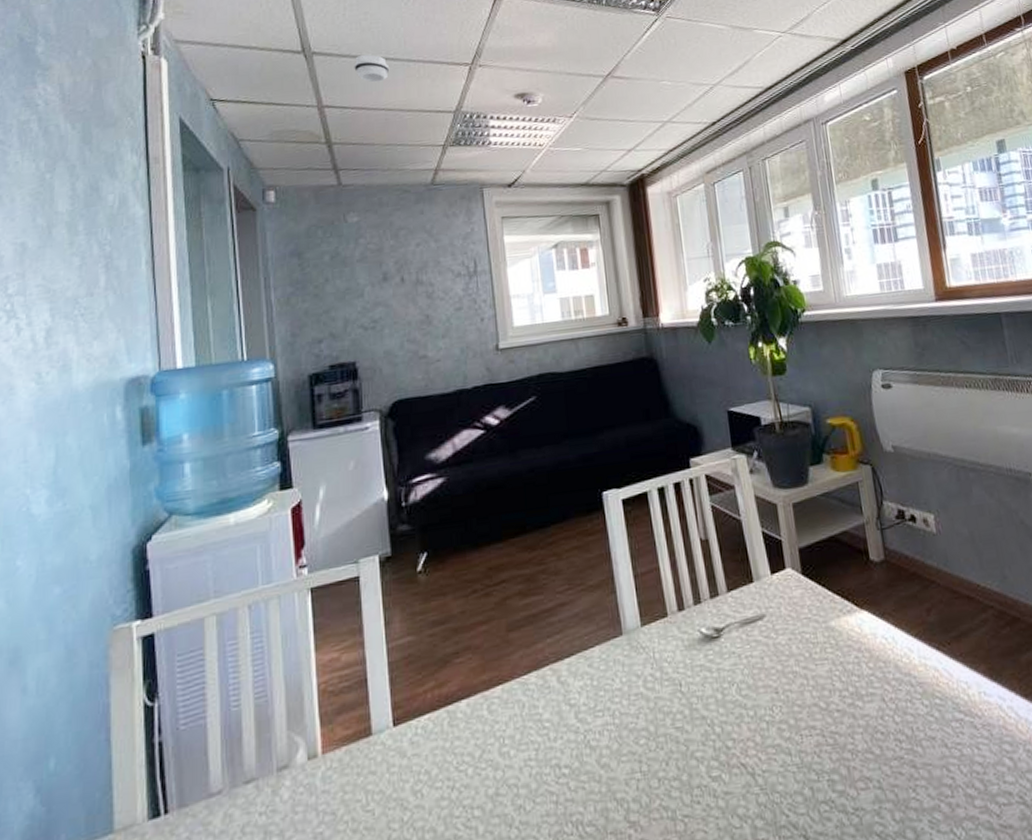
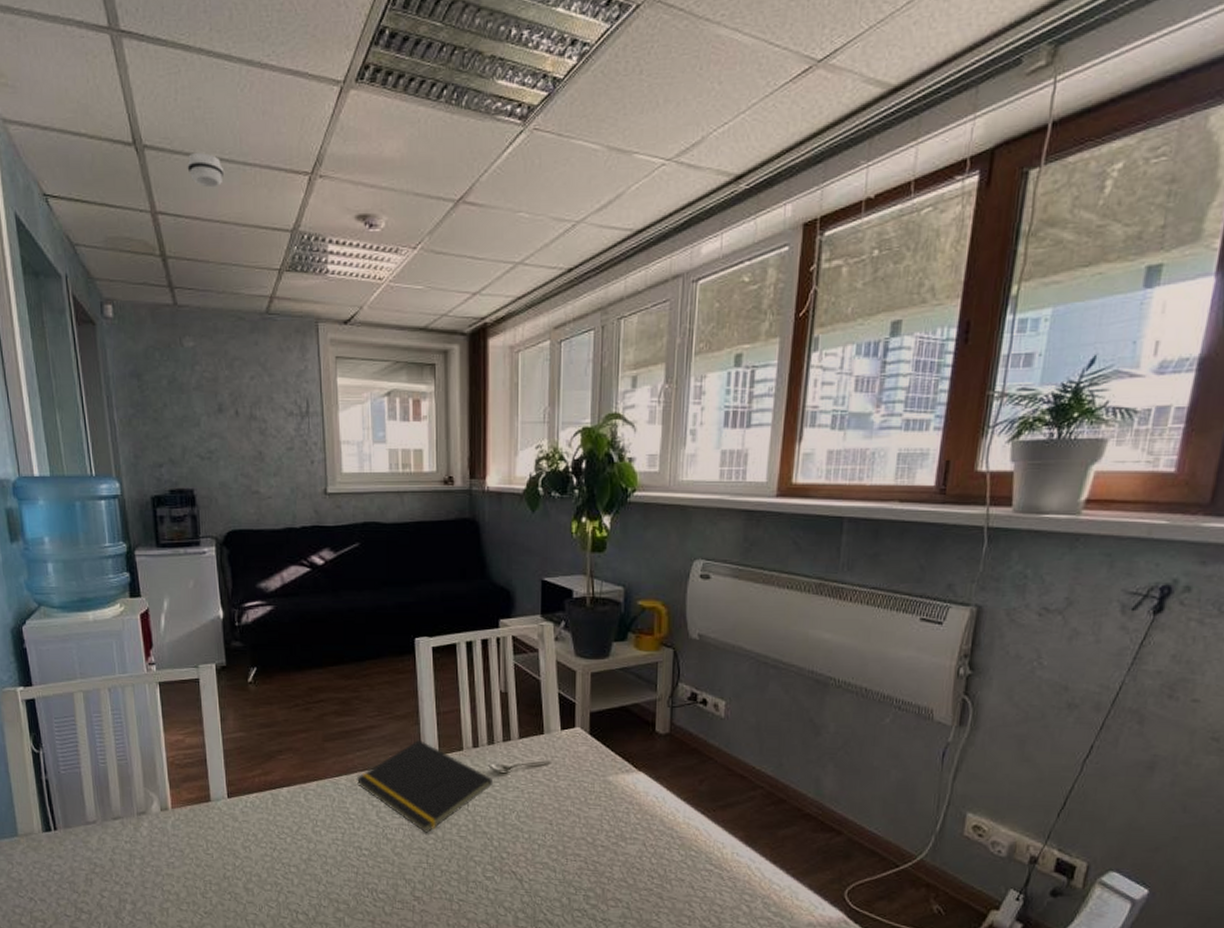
notepad: none [548,612,706,731] -> present [356,740,494,833]

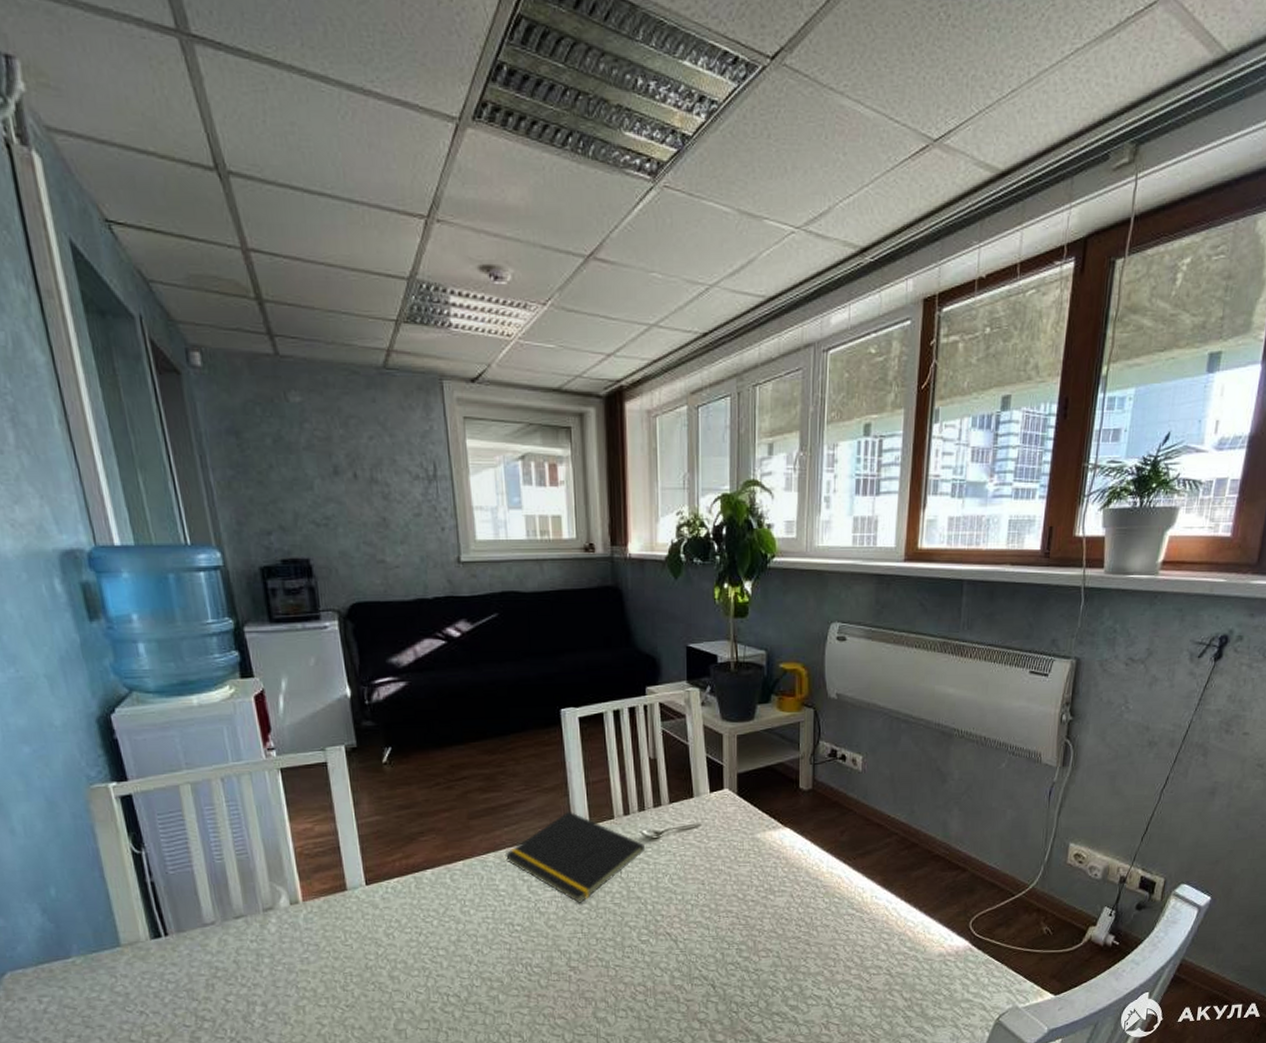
smoke detector: present [187,152,225,188] -> none [282,183,328,226]

